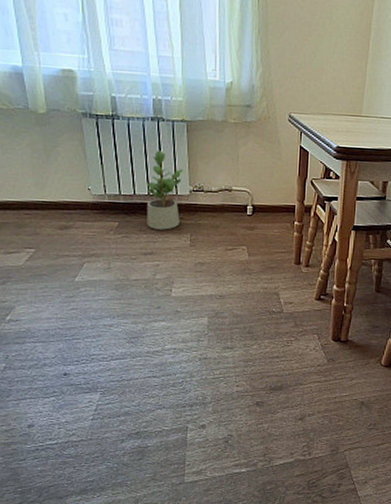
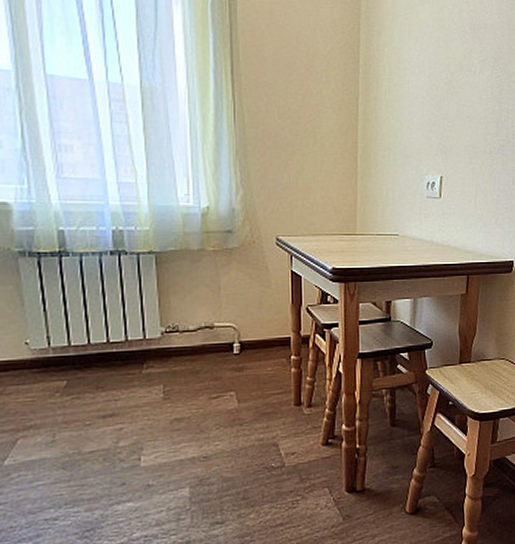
potted plant: present [147,150,184,230] -> none [106,288,153,385]

